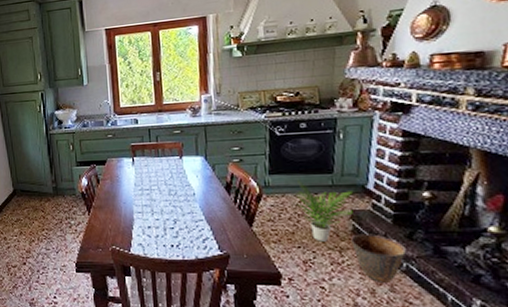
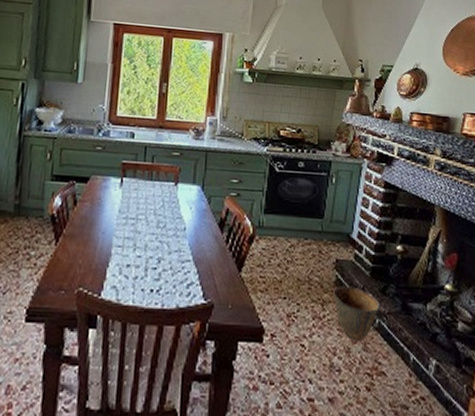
potted plant: present [293,180,353,242] -> none [284,222,339,293]

